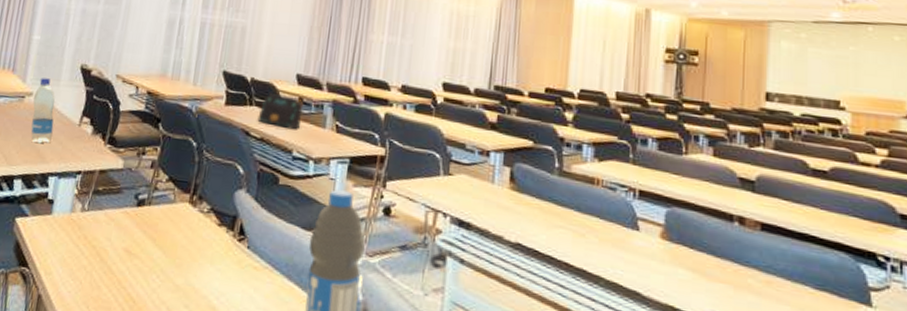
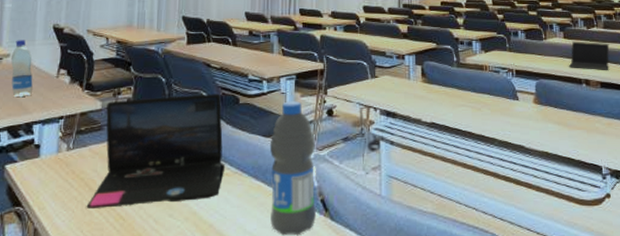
laptop: none [95,161,259,294] -> present [86,94,226,210]
handbag: present [257,92,304,131] -> none [216,29,254,59]
laptop computer: none [717,161,780,208] -> present [569,41,610,70]

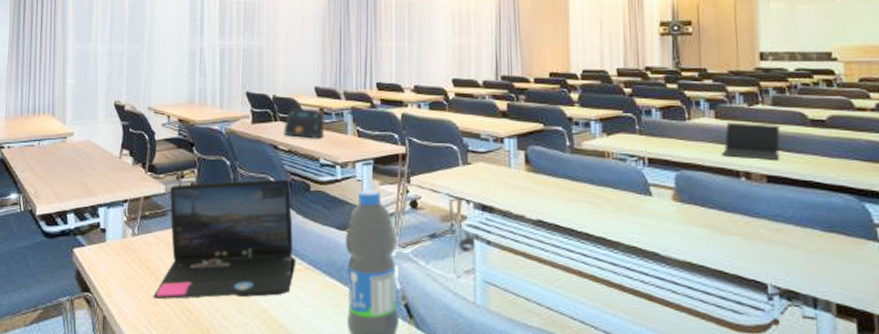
bottle: present [10,40,33,98] -> none [74,118,97,179]
handbag: none [216,29,254,59] -> present [283,107,325,141]

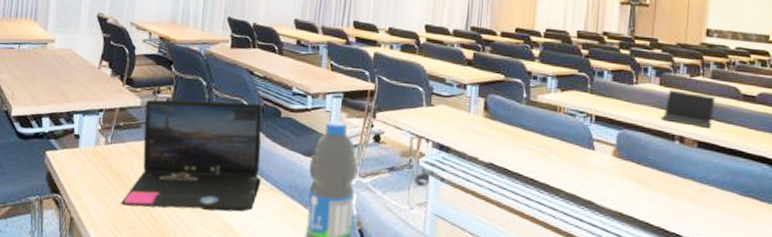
handbag: present [283,107,325,141] -> none [260,36,302,70]

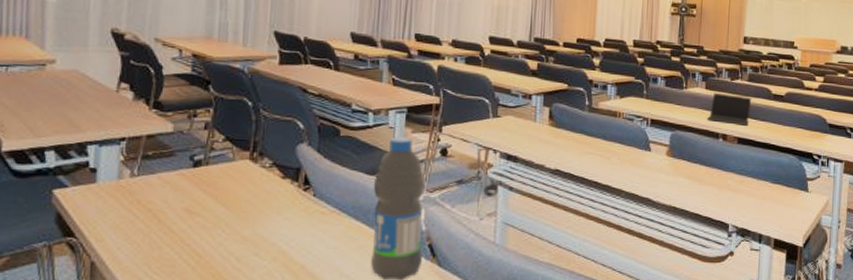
laptop: present [120,99,263,212] -> none [154,122,322,244]

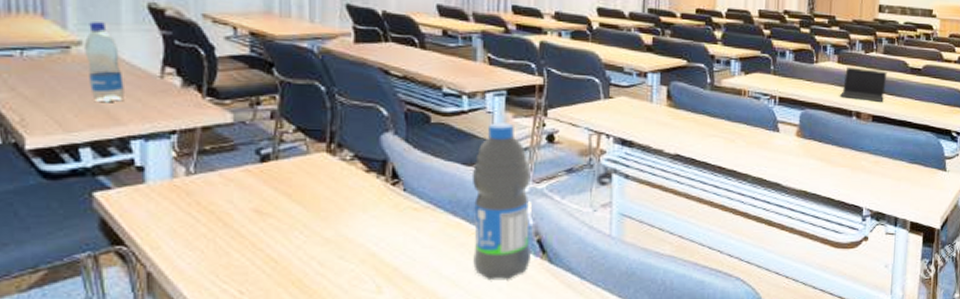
bottle: none [56,44,86,113] -> present [83,22,124,103]

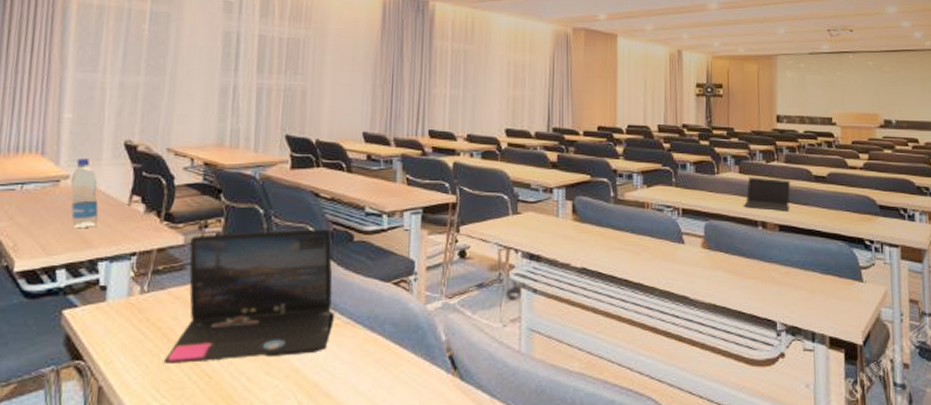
laptop: none [221,109,413,250] -> present [163,229,335,365]
water bottle: present [471,122,531,279] -> none [388,240,444,396]

